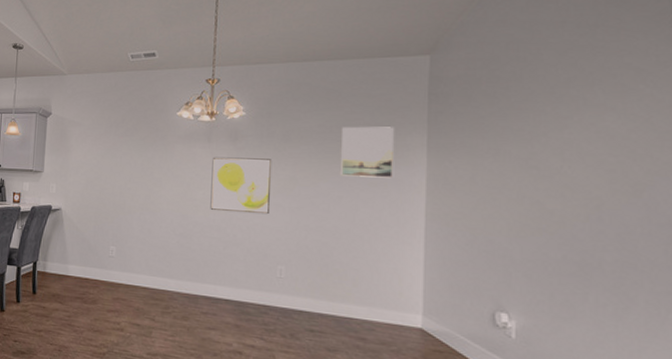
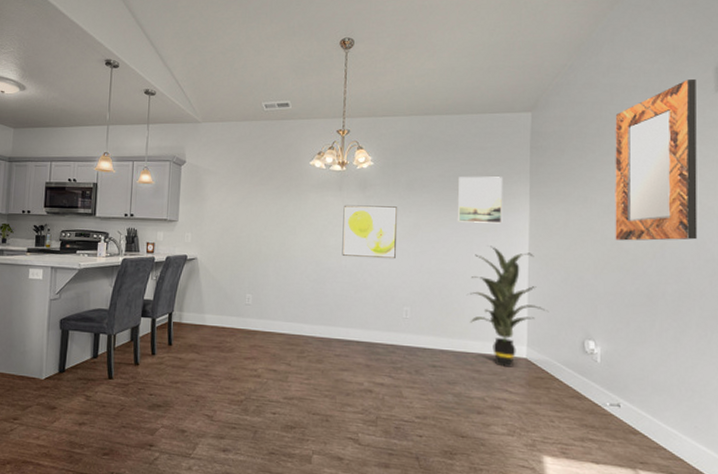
indoor plant: none [351,202,450,337] -> present [467,246,549,367]
home mirror: none [535,9,648,201] -> present [615,78,698,241]

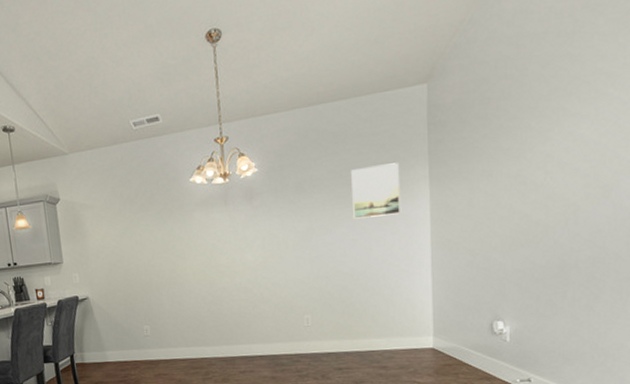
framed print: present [342,205,397,259] -> none [231,213,291,273]
indoor plant: present [467,246,549,367] -> none [369,239,455,360]
home mirror: present [615,78,698,241] -> none [522,11,616,213]

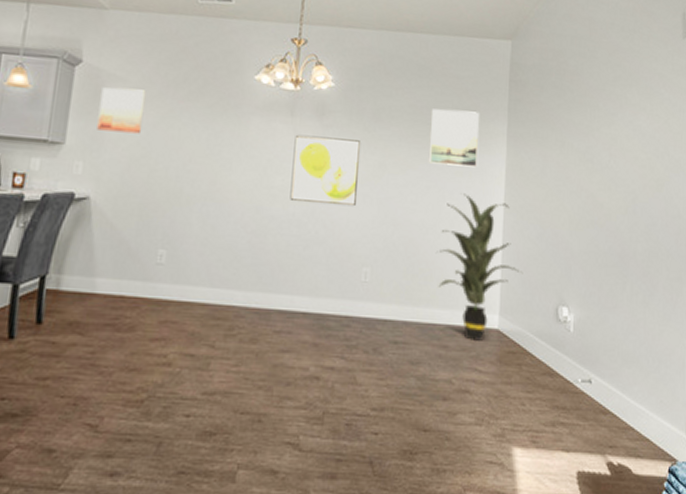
wall art: none [78,211,113,248] -> present [97,87,146,134]
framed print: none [231,213,291,273] -> present [290,134,360,207]
indoor plant: none [369,239,455,360] -> present [437,193,523,341]

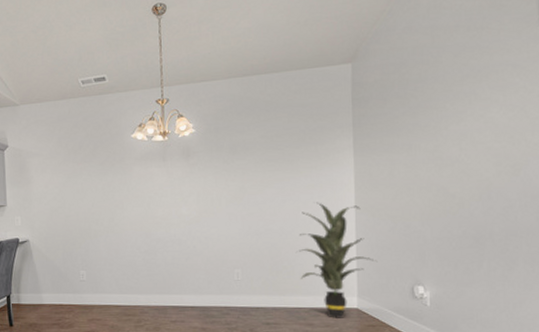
wall art: present [97,87,146,134] -> none [24,160,56,193]
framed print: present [290,134,360,207] -> none [168,172,223,225]
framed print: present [429,109,479,168] -> none [281,132,327,181]

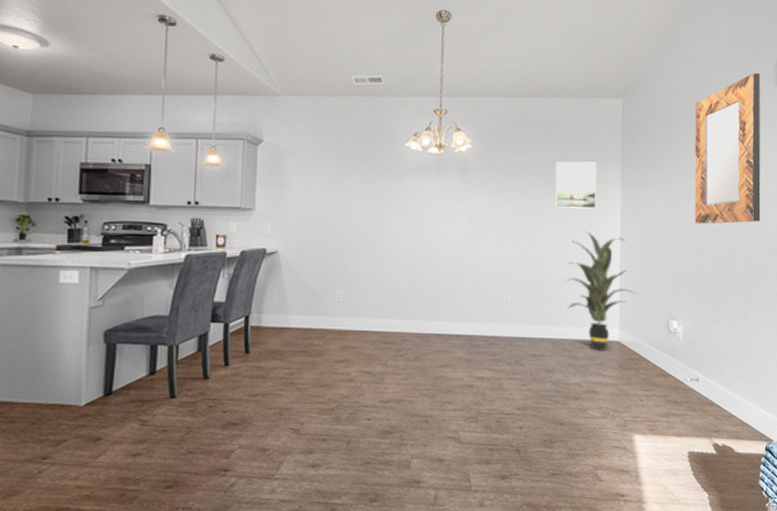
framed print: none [281,132,327,181] -> present [555,161,596,209]
home mirror: none [437,12,524,186] -> present [694,72,761,224]

